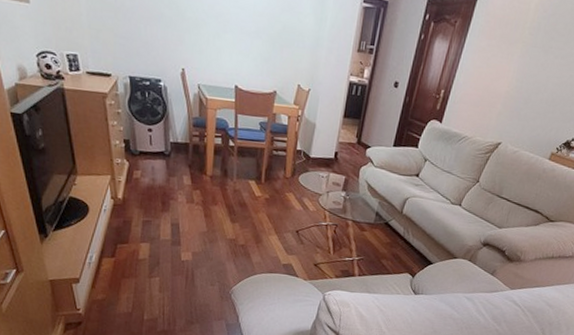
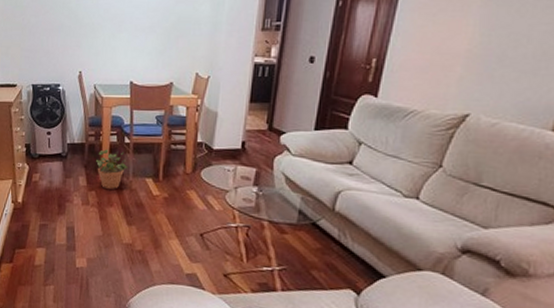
potted plant: none [199,151,232,189] -> present [95,149,128,189]

